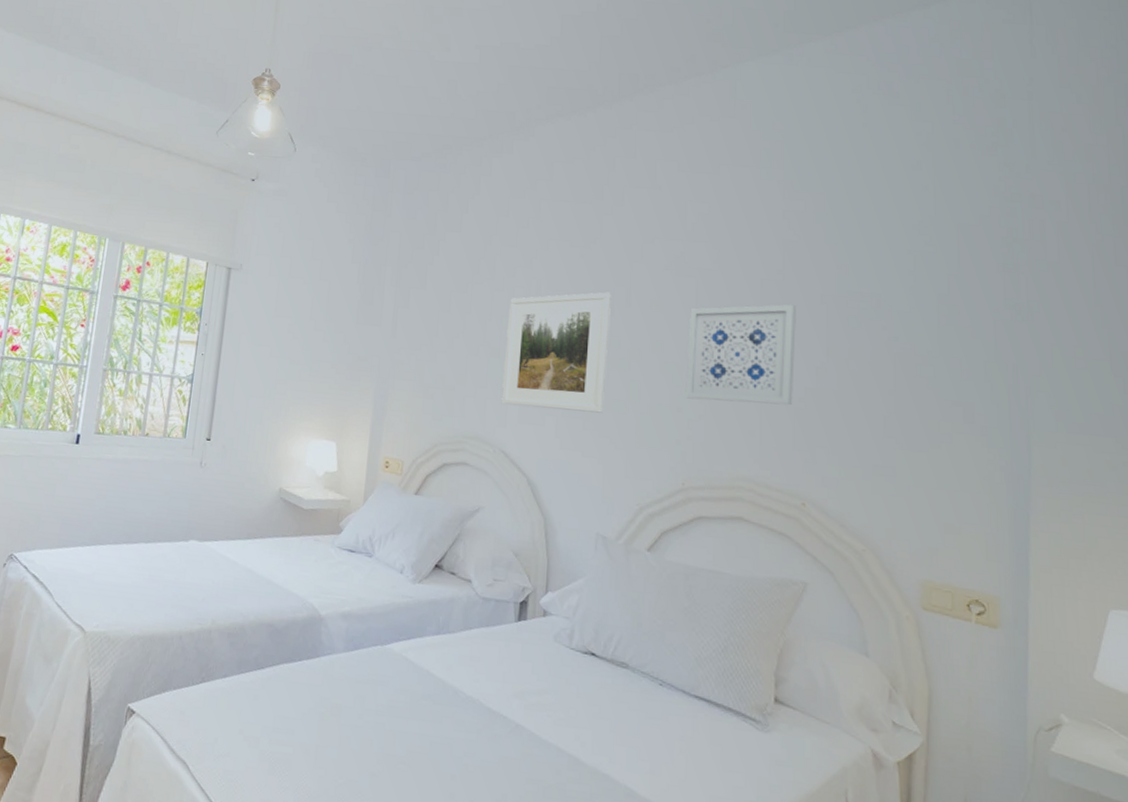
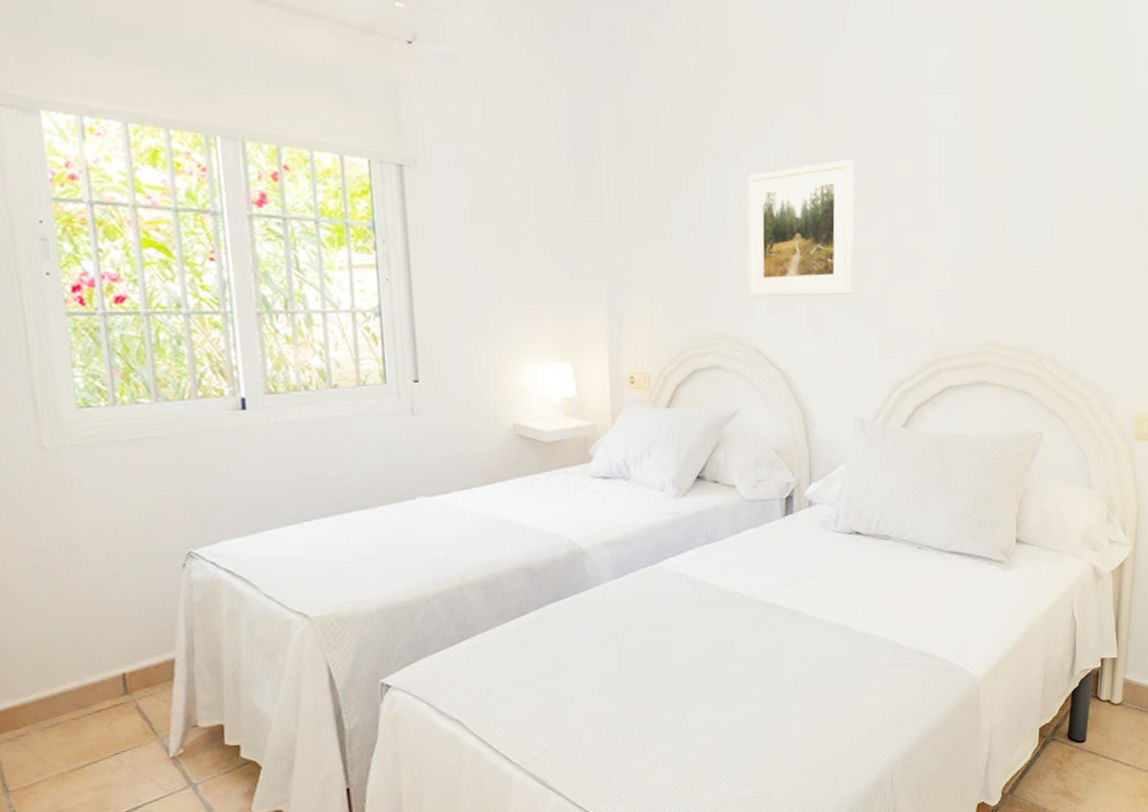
wall art: present [685,304,796,406] -> none [932,157,1034,269]

